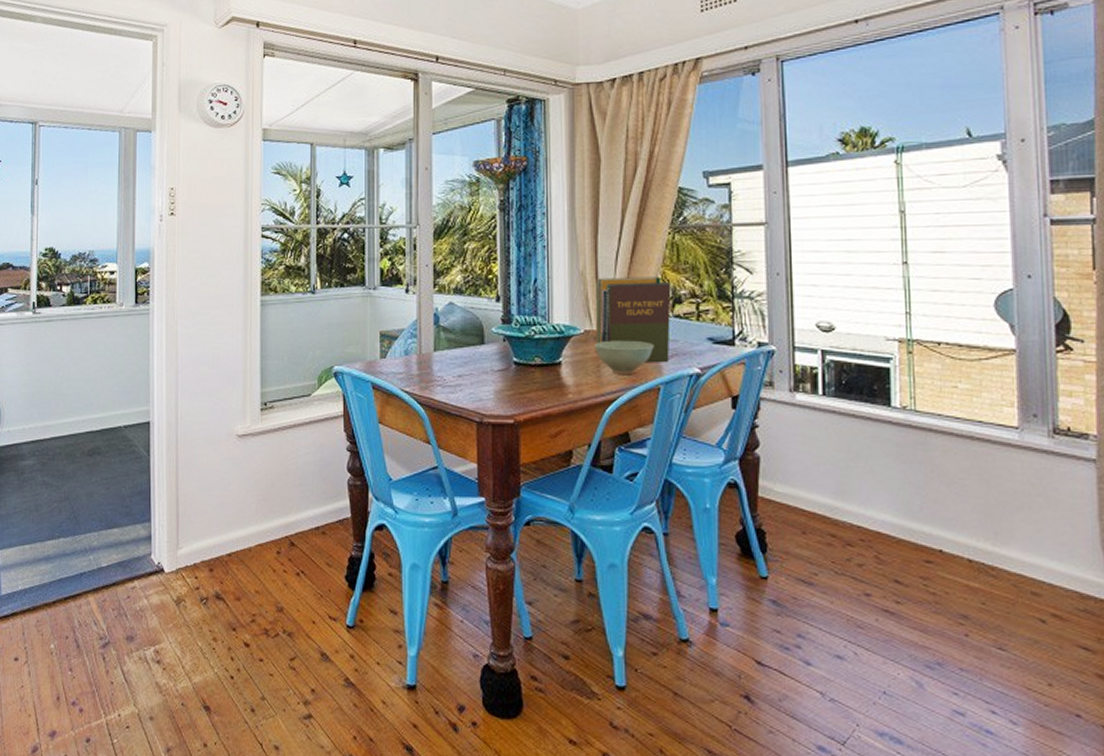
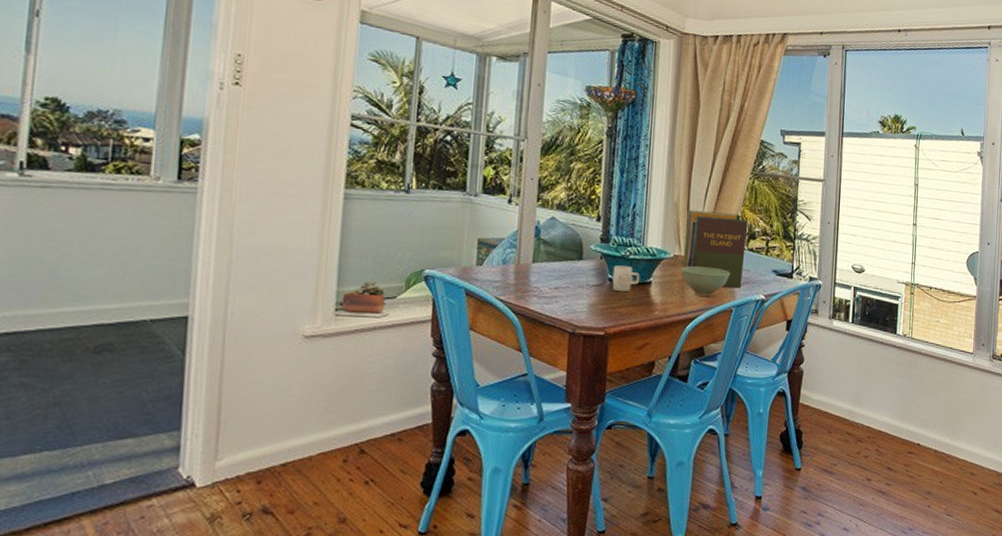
succulent plant: none [260,381,306,416] -> present [333,281,390,318]
mug: none [517,347,548,376] -> present [612,265,640,293]

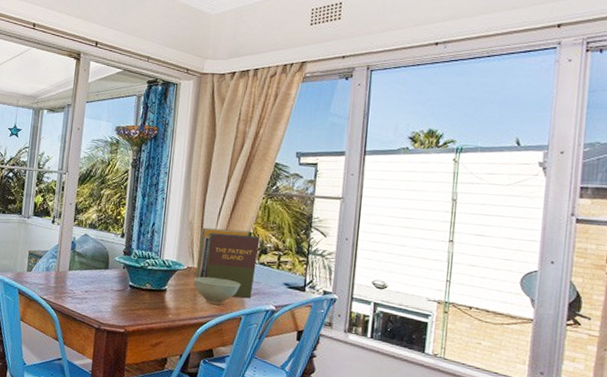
mug: present [612,265,640,293] -> none [132,274,157,298]

